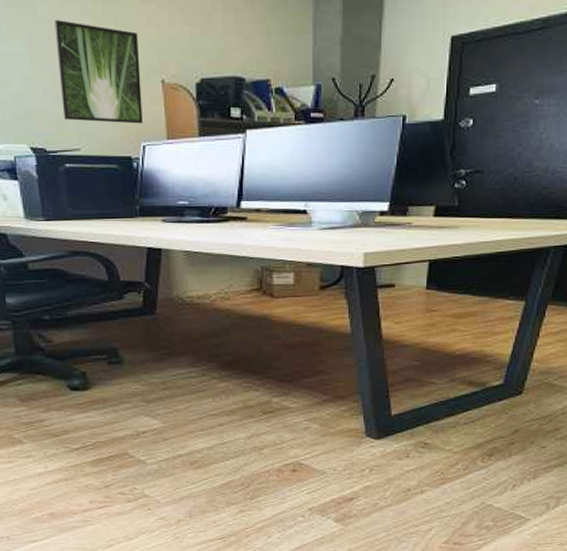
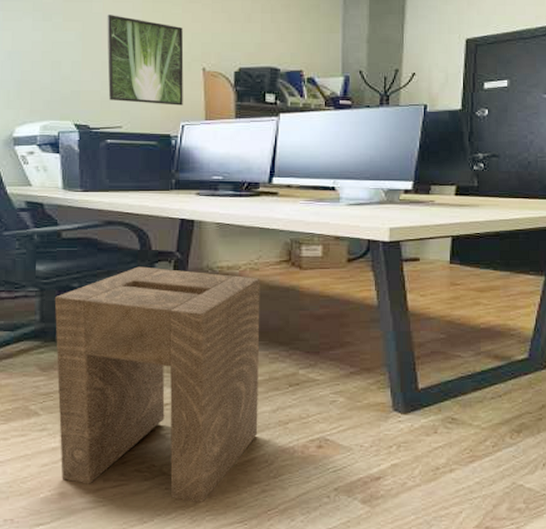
stool: none [27,297,234,521] -> present [54,266,260,502]

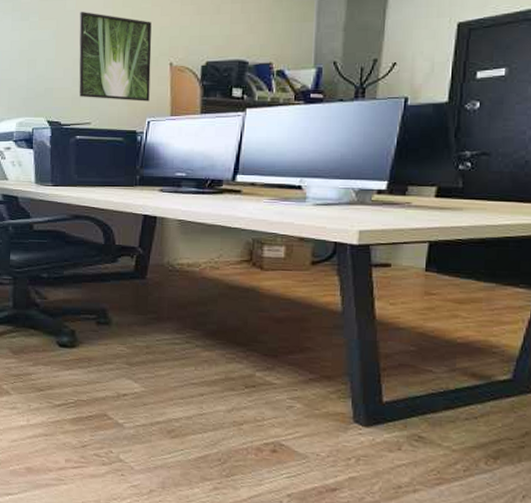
stool: present [54,266,260,502] -> none [25,260,220,492]

